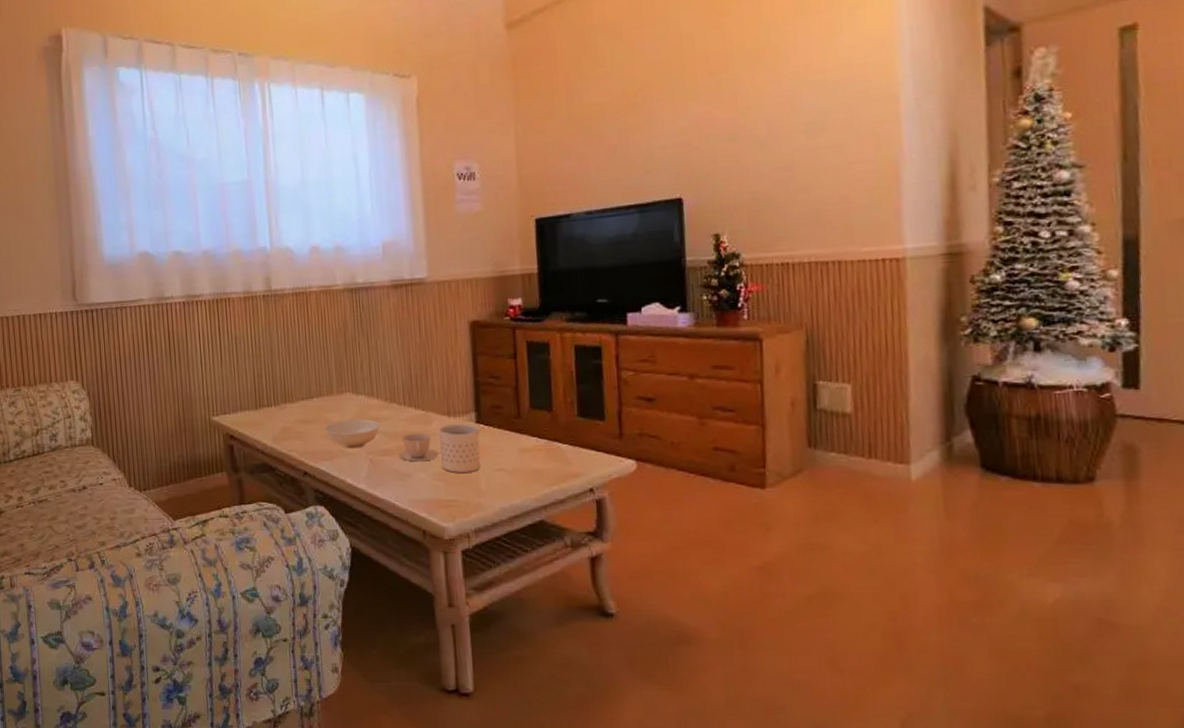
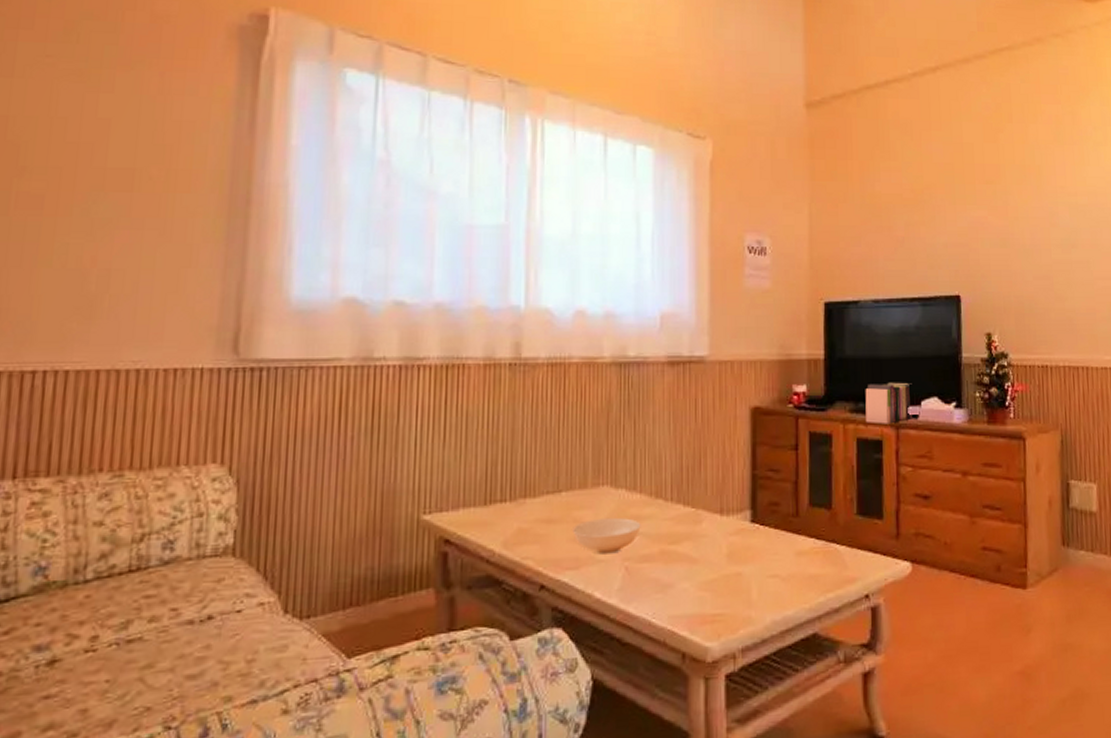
teacup: present [398,432,438,462] -> none [660,534,707,569]
mug: present [439,424,481,473] -> none [709,523,754,581]
books: none [581,290,641,332] -> present [865,382,920,424]

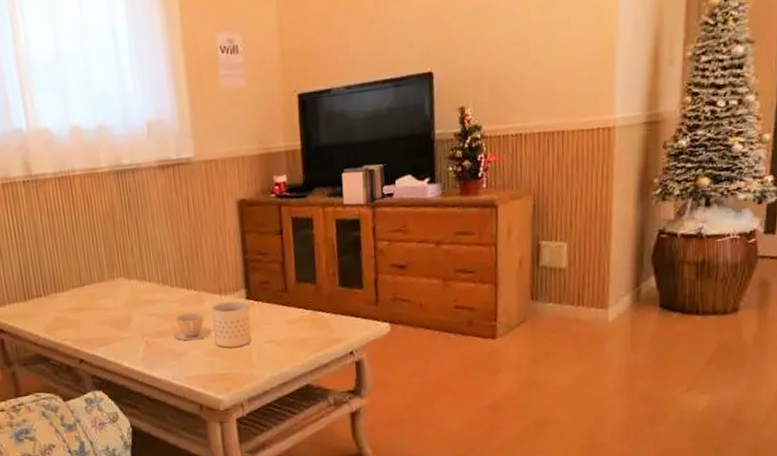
bowl: present [572,517,641,555] -> none [98,303,154,333]
teacup: none [660,534,707,569] -> present [173,312,212,341]
mug: none [709,523,754,581] -> present [211,300,252,348]

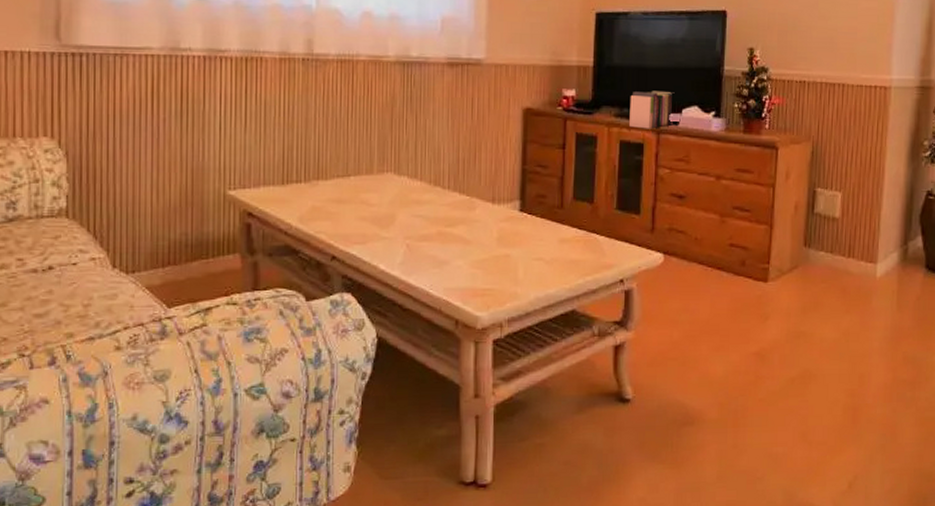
teacup: present [173,312,212,341] -> none [437,219,479,249]
mug: present [211,300,252,348] -> none [481,212,522,261]

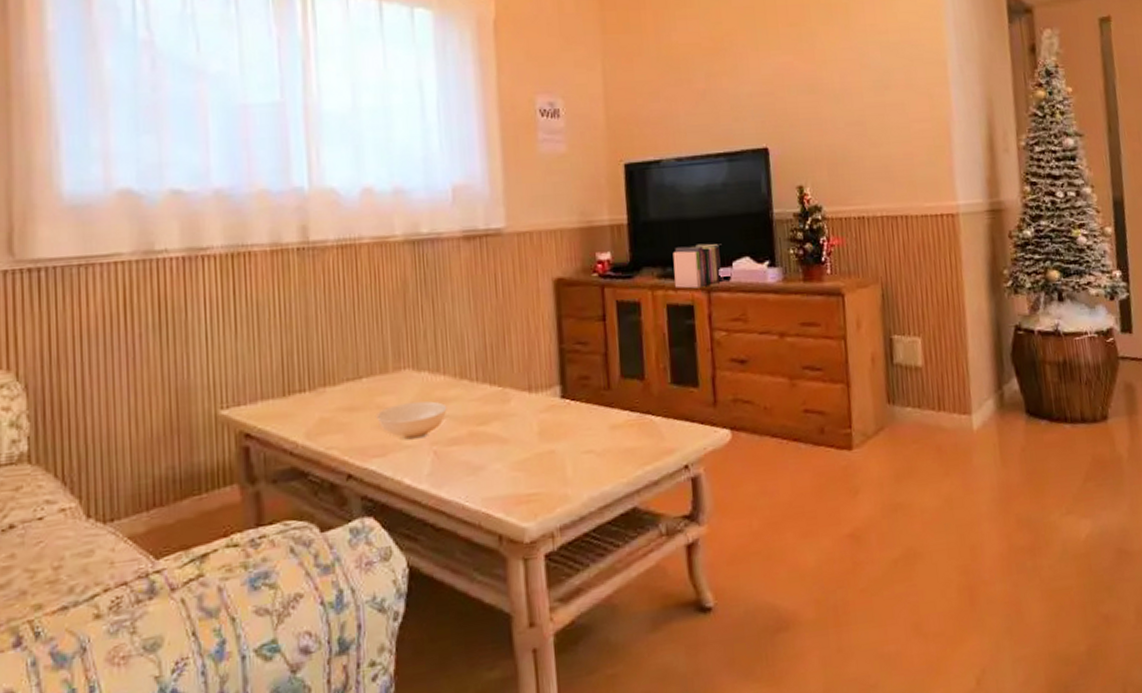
bowl: none [360,201,421,232] -> present [376,401,447,440]

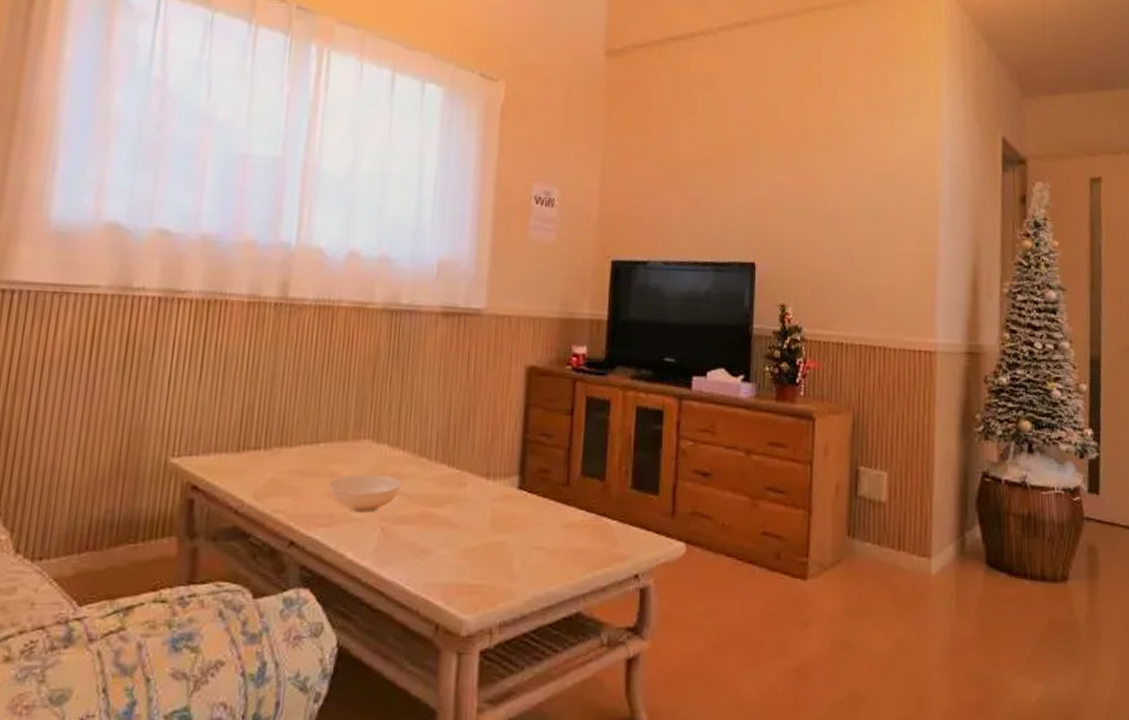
books: present [672,244,732,289] -> none [647,349,705,394]

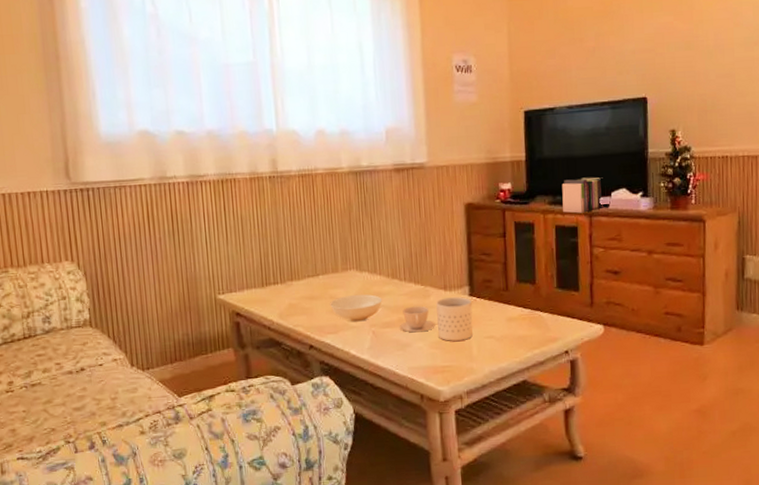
teacup: none [419,497,469,534] -> present [399,306,435,333]
mug: none [471,489,521,550] -> present [436,297,473,341]
books: none [647,349,705,394] -> present [562,177,611,214]

